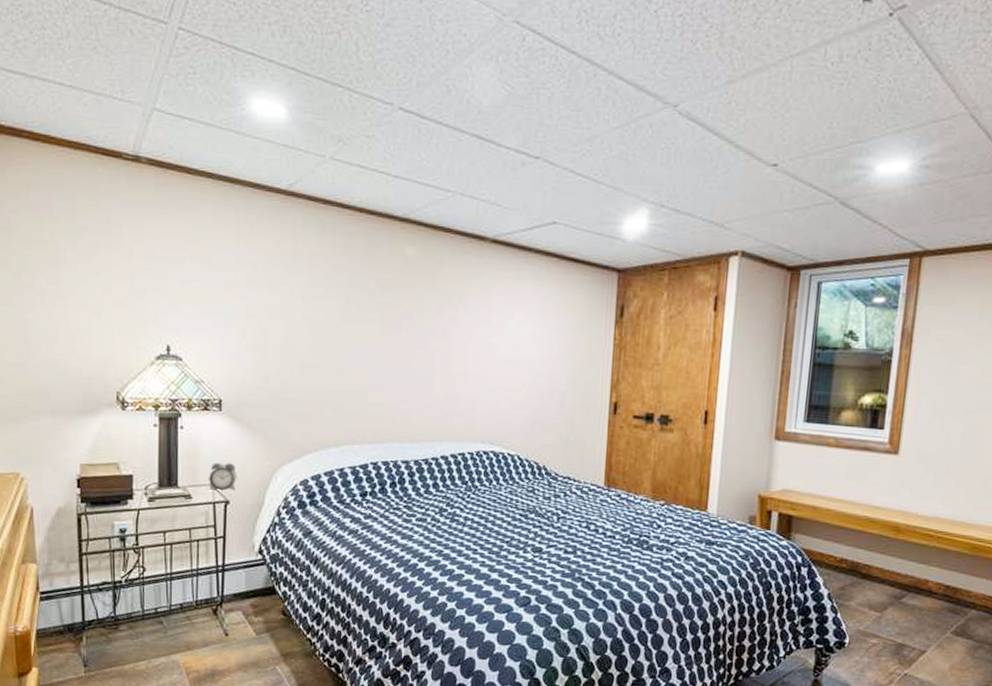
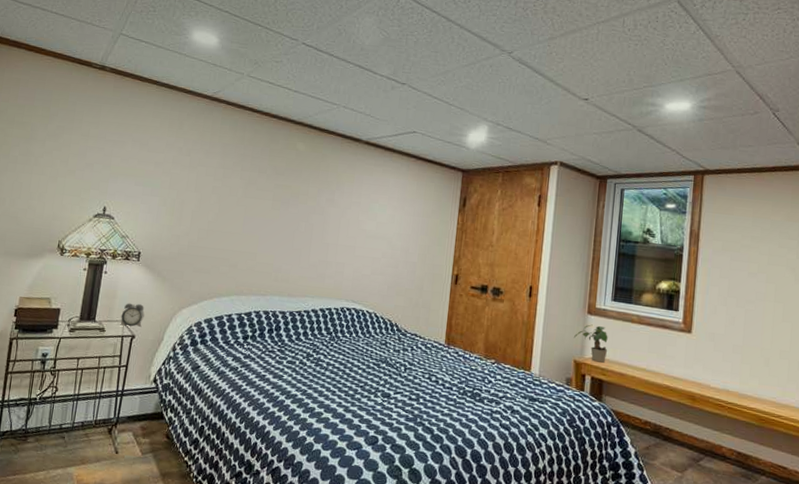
potted plant: none [757,452,799,496] -> present [573,324,608,363]

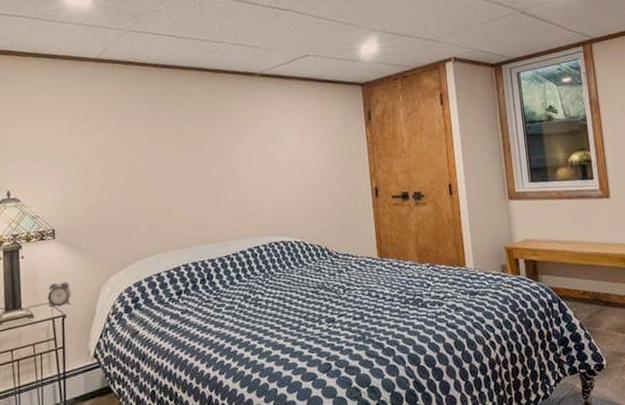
potted plant: present [573,324,608,363] -> none [500,209,535,245]

